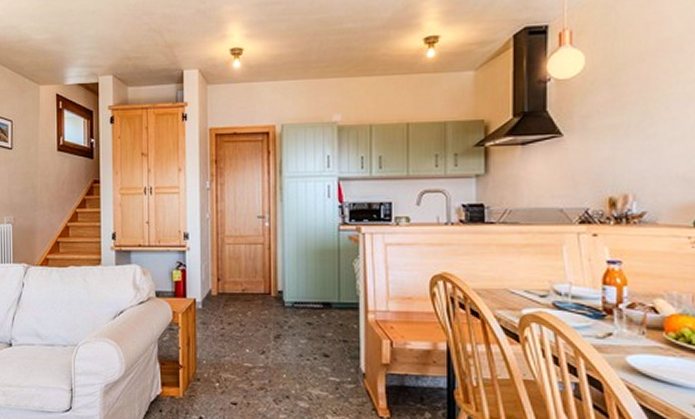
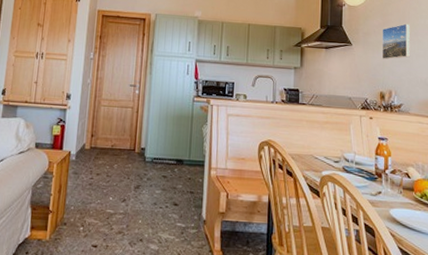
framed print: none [610,94,659,151] -> present [381,23,411,60]

